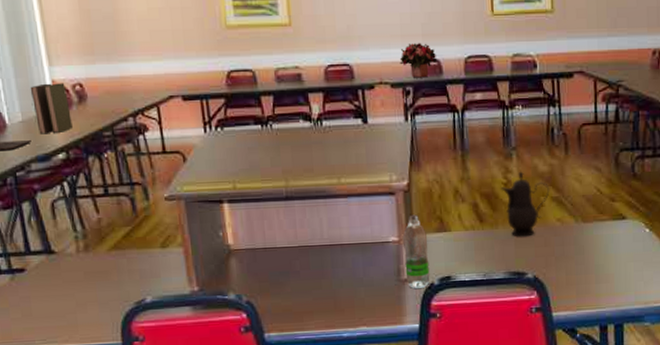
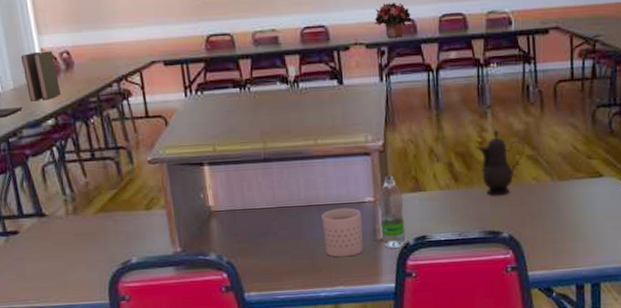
mug: none [345,247,389,298] -> present [322,208,365,258]

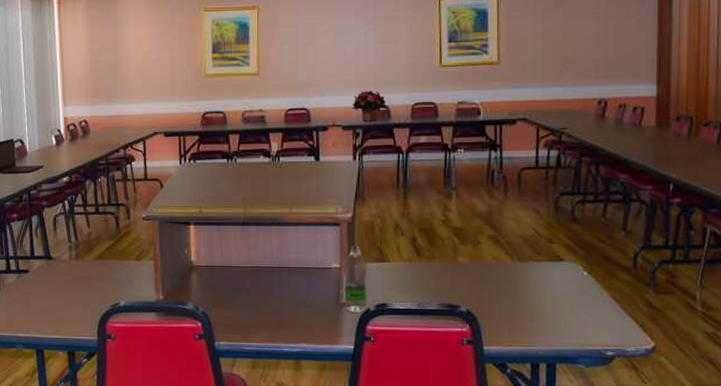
binder: present [20,50,61,102] -> none [47,119,76,161]
mug: present [322,208,365,258] -> none [290,272,328,317]
coffeepot: present [475,129,525,196] -> none [439,210,487,272]

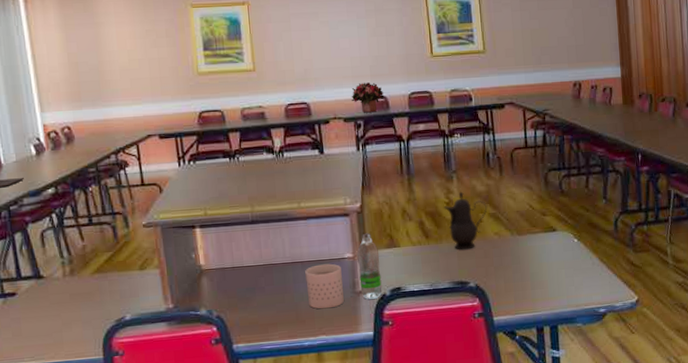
mug: none [290,272,328,317] -> present [305,263,345,309]
coffeepot: none [439,210,487,272] -> present [443,191,487,250]

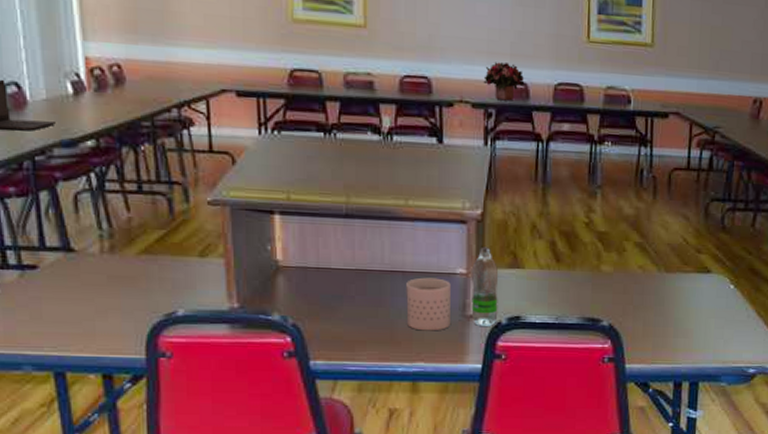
coffeepot: present [443,191,487,250] -> none [581,211,634,282]

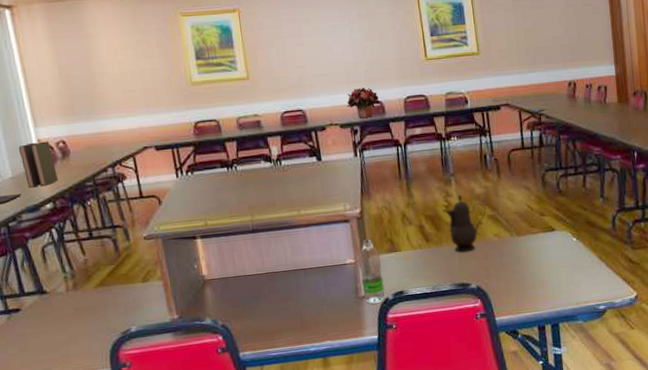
binder: none [58,59,106,118] -> present [18,141,58,188]
mug: present [406,277,452,331] -> none [308,270,349,315]
coffeepot: none [581,211,634,282] -> present [443,194,486,253]

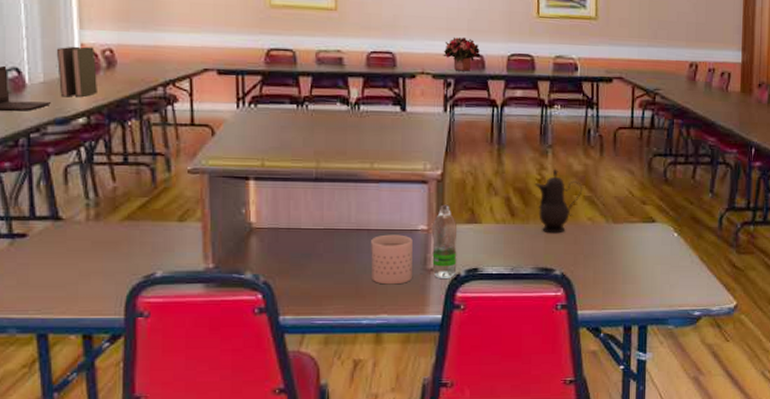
mug: none [308,270,349,315] -> present [371,234,414,285]

